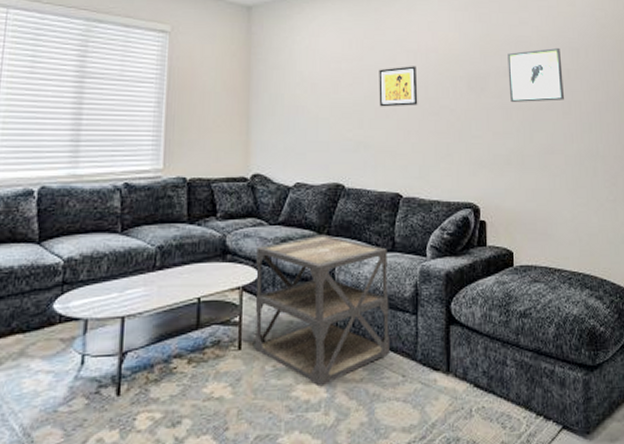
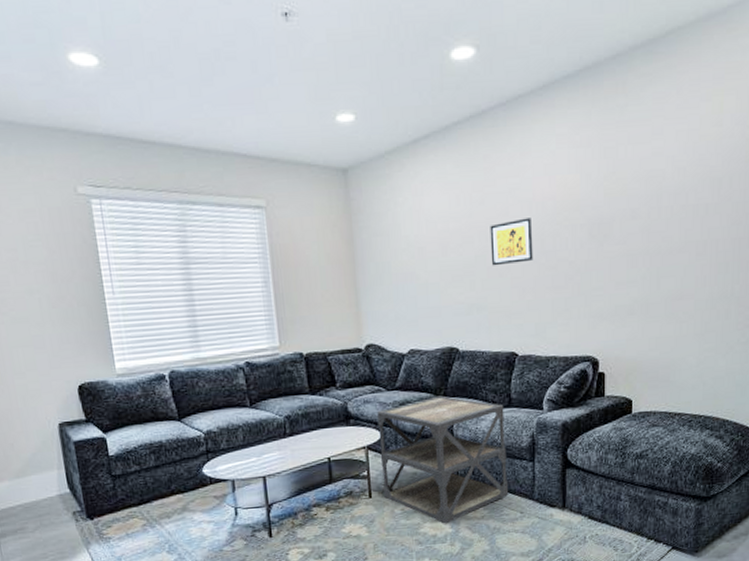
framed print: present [507,47,564,102] -> none [636,179,700,247]

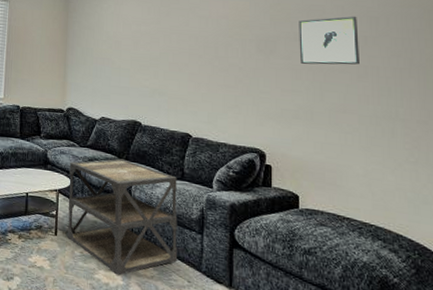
wall art: present [490,218,534,266] -> none [173,29,208,63]
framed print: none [636,179,700,247] -> present [299,16,360,65]

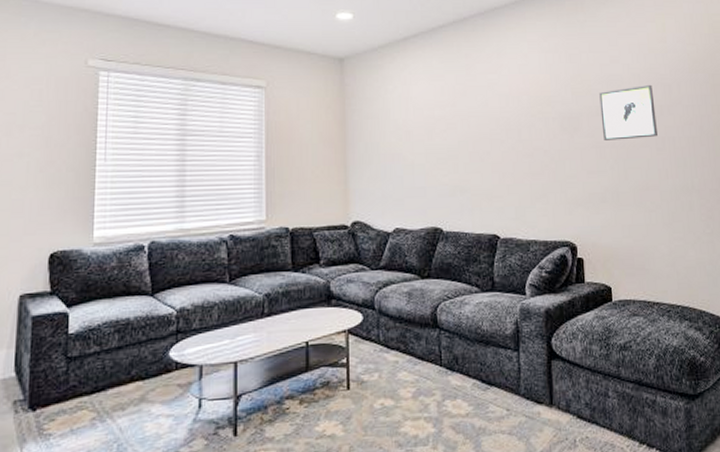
side table: present [67,158,178,276] -> none [360,277,494,423]

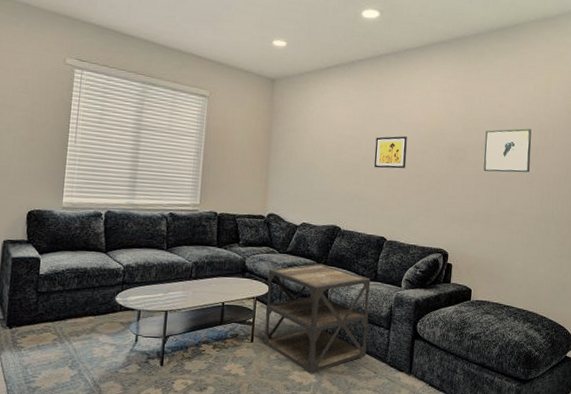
side table: none [360,277,494,423] -> present [264,263,371,374]
wall art: none [471,109,512,151] -> present [374,136,407,169]

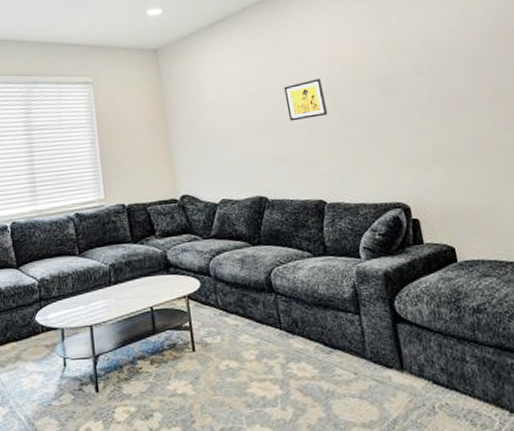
side table: present [264,263,371,374] -> none [195,244,339,384]
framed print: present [483,128,532,173] -> none [415,37,488,99]

